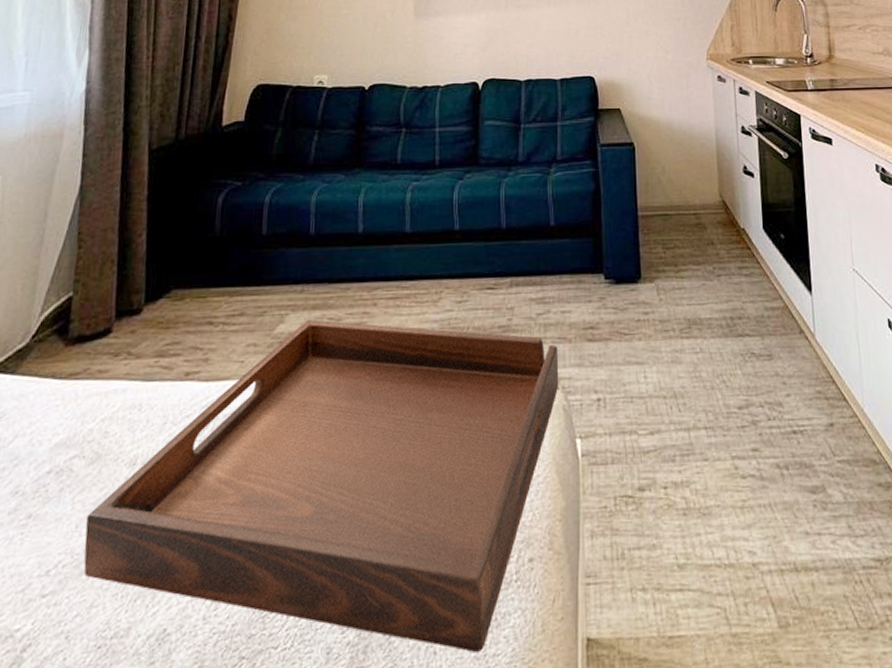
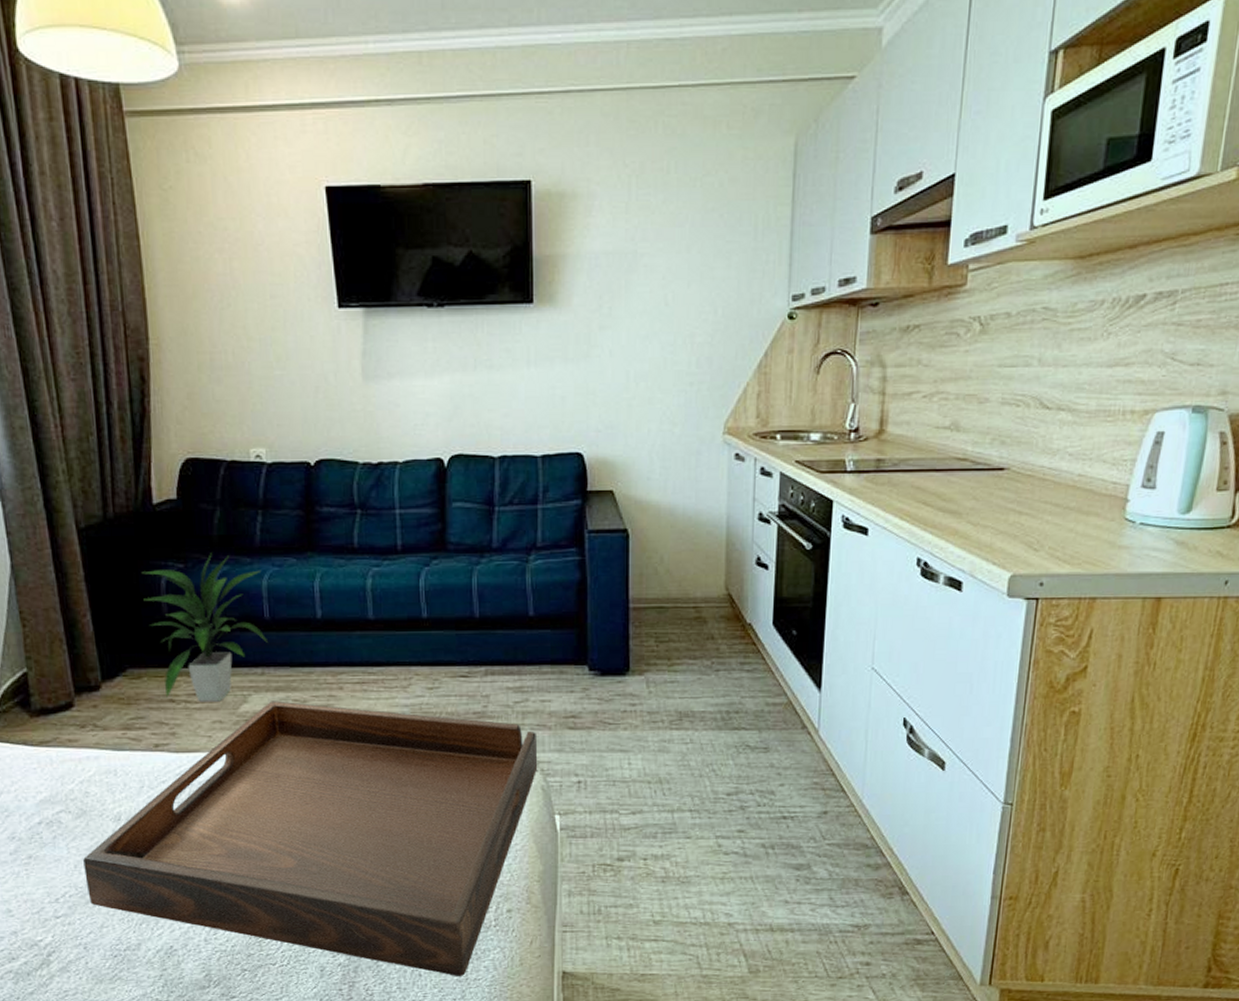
indoor plant: none [199,171,311,324] -> present [141,553,269,702]

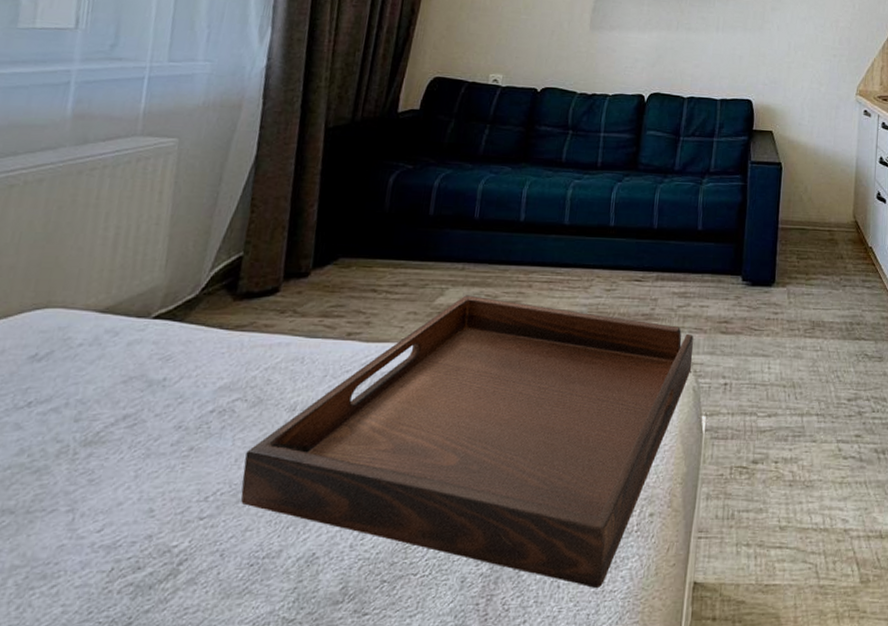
indoor plant: present [141,553,269,702] -> none [369,157,479,294]

